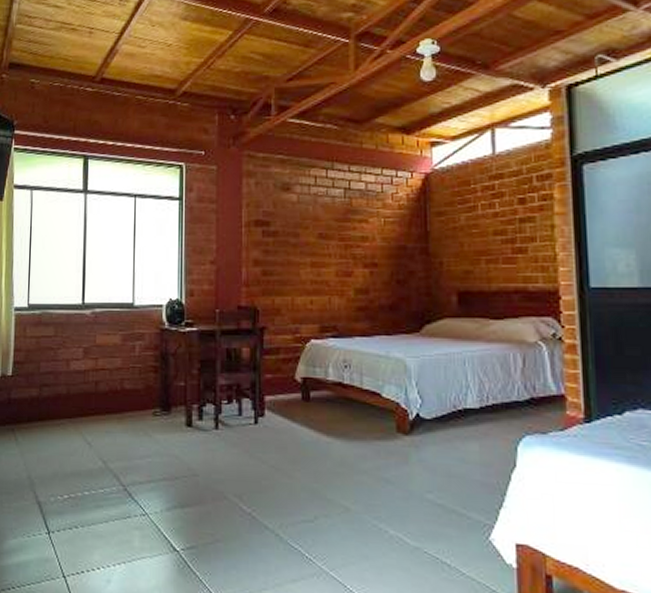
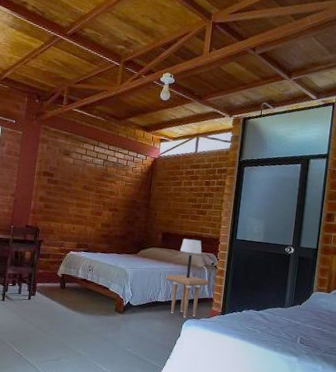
side table: none [475,358,554,433] -> present [166,274,209,318]
table lamp: none [493,298,531,364] -> present [180,239,202,278]

